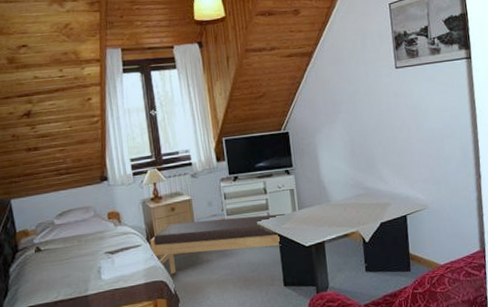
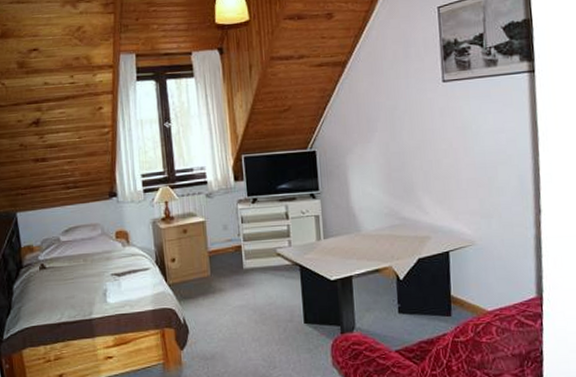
bench: present [150,213,285,274] -> none [160,242,308,302]

